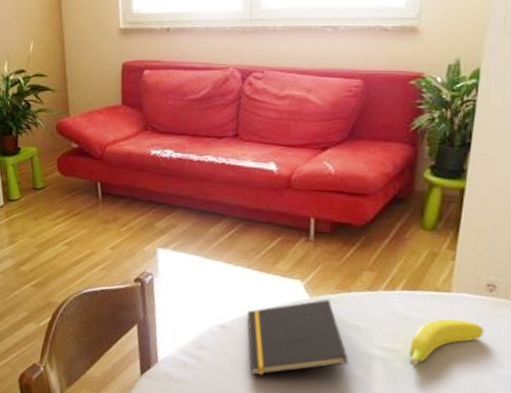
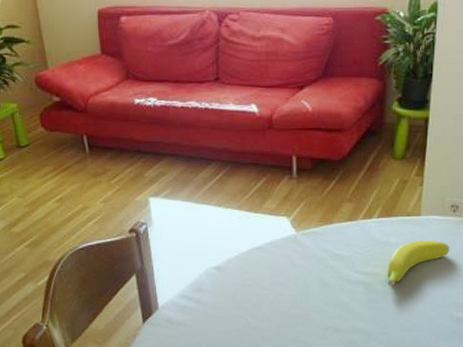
notepad: present [247,299,348,376] -> none [240,232,334,311]

